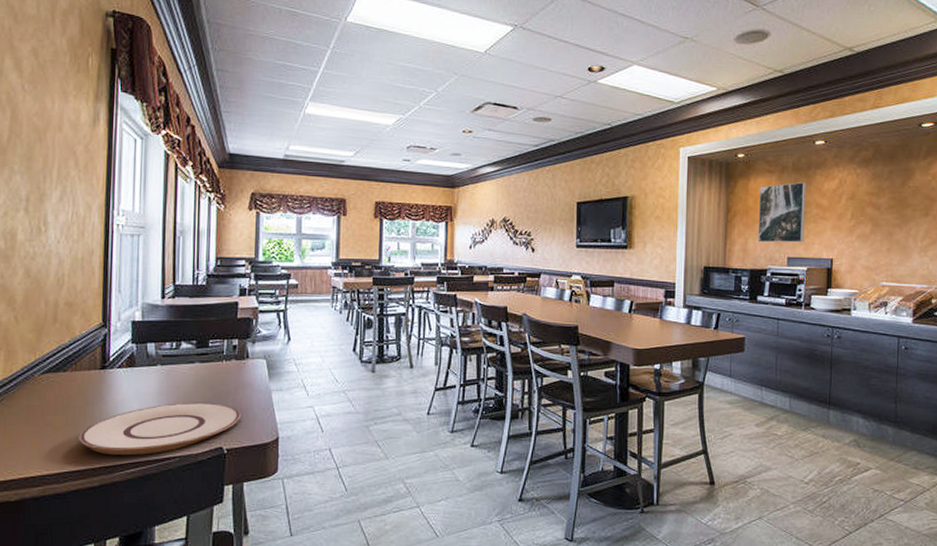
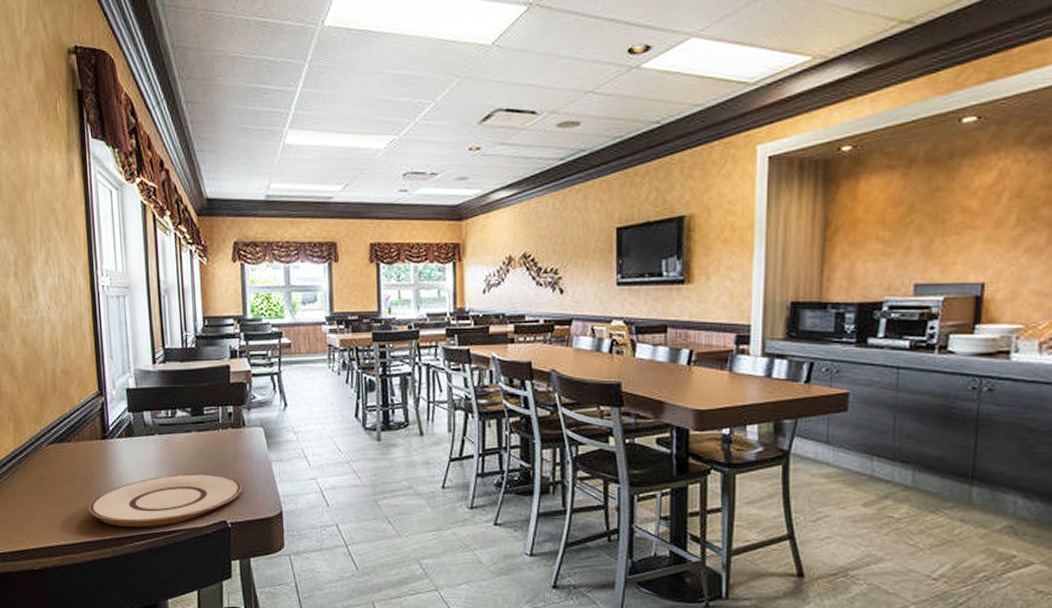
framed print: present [757,182,807,243] -> none [869,179,947,266]

